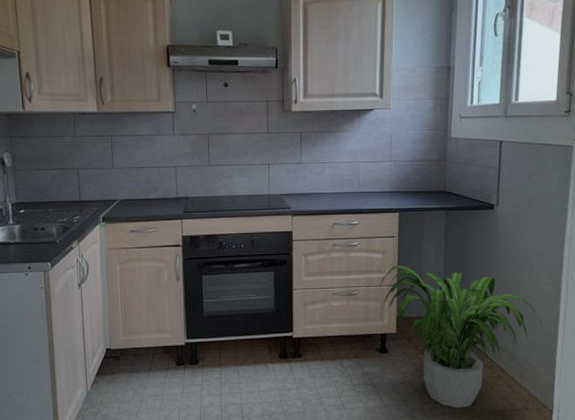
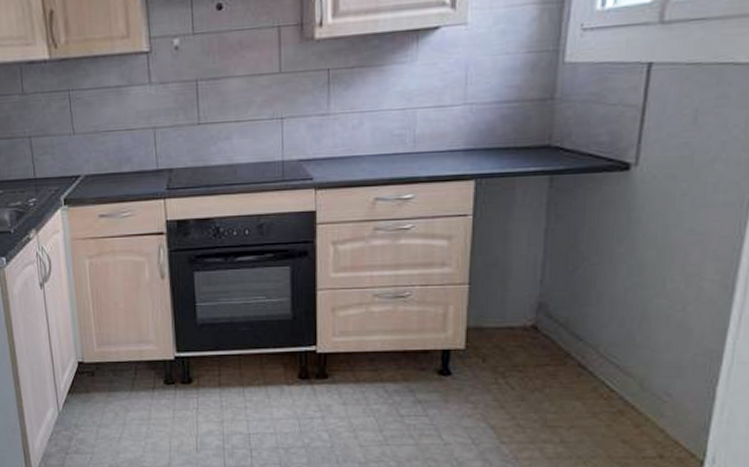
potted plant: present [380,265,542,408] -> none [442,255,698,452]

